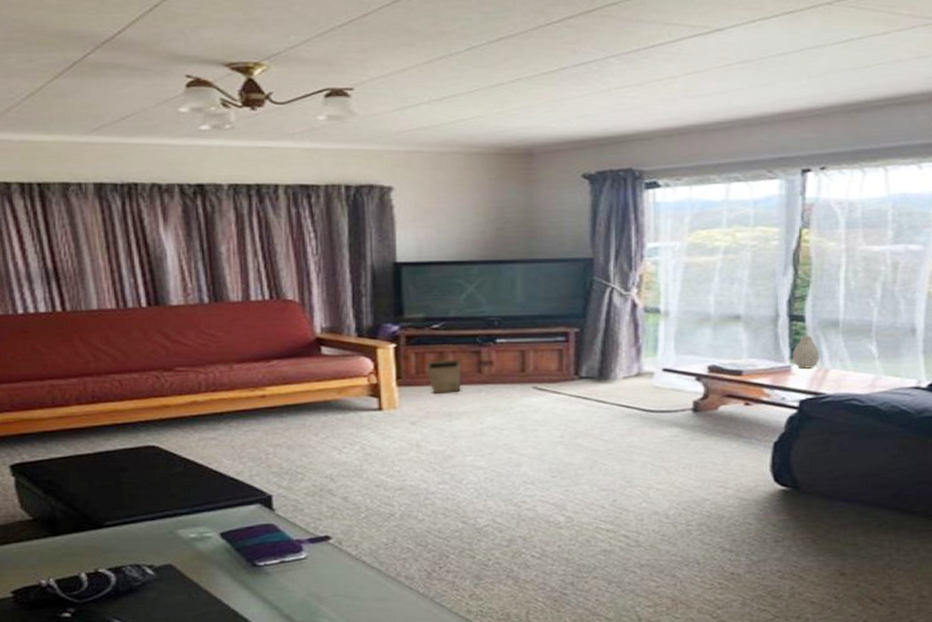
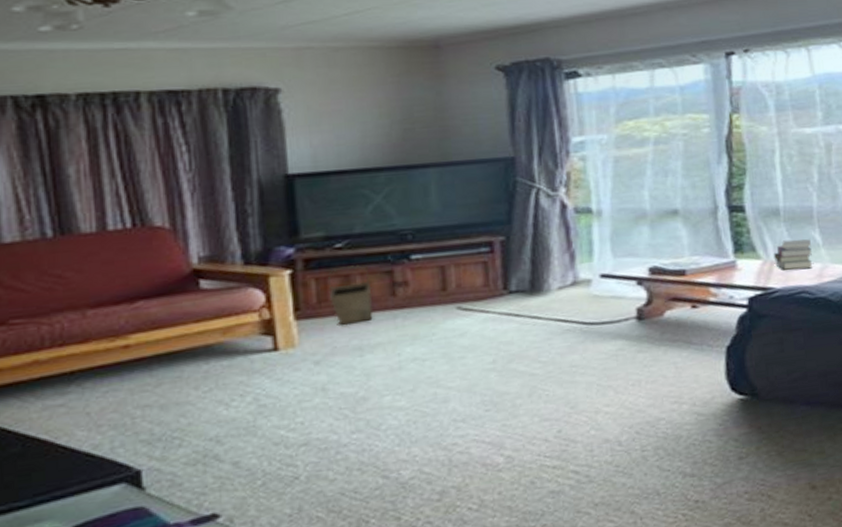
vase: present [792,336,820,369] -> none [735,227,765,263]
books: none [828,350,866,379] -> present [773,239,812,270]

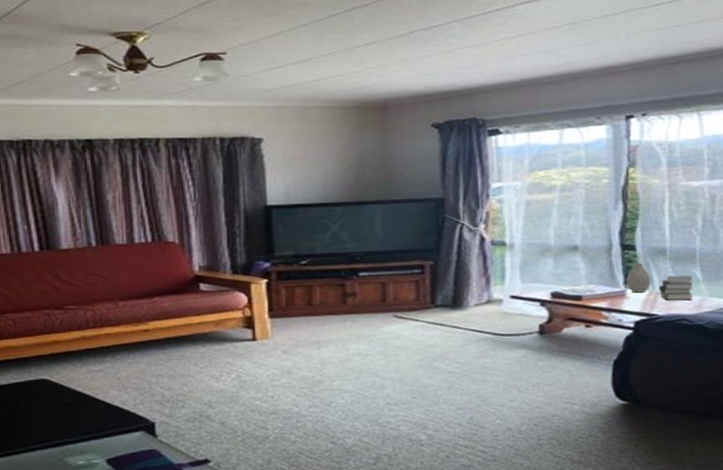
basket: present [327,265,373,326] -> none [294,278,328,325]
vase: none [735,227,765,263] -> present [626,263,651,293]

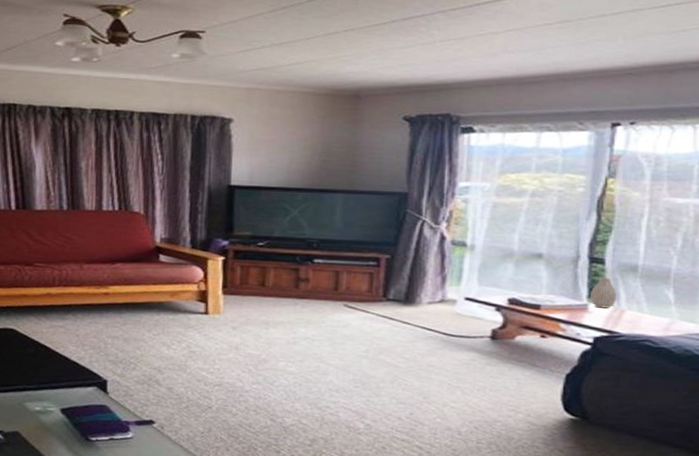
books: present [658,275,693,301] -> none [624,294,663,322]

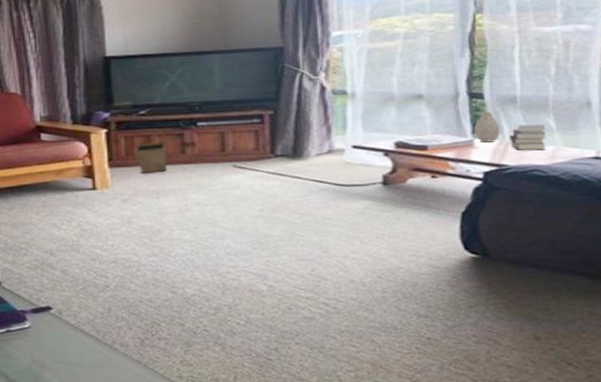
basket: none [249,260,281,305] -> present [133,128,167,175]
books: none [624,294,663,322] -> present [508,124,546,151]

